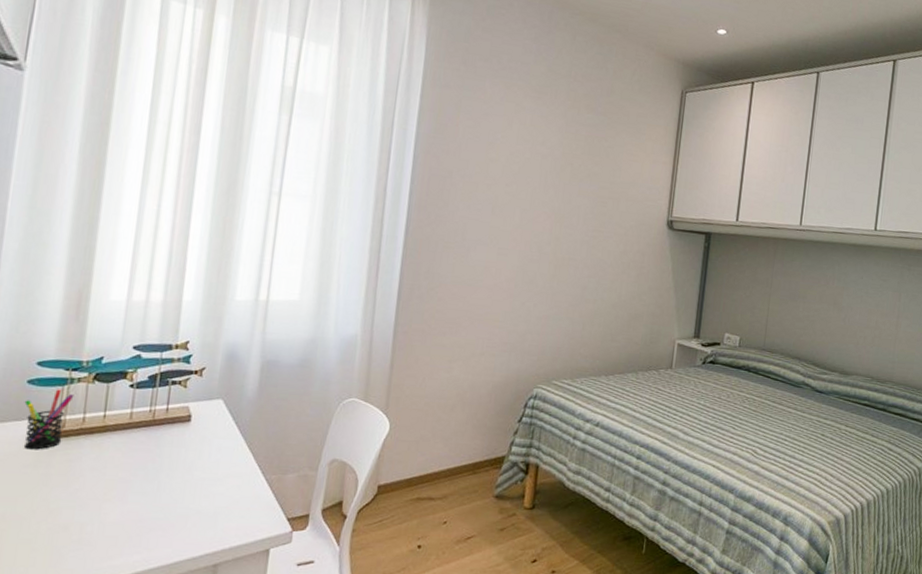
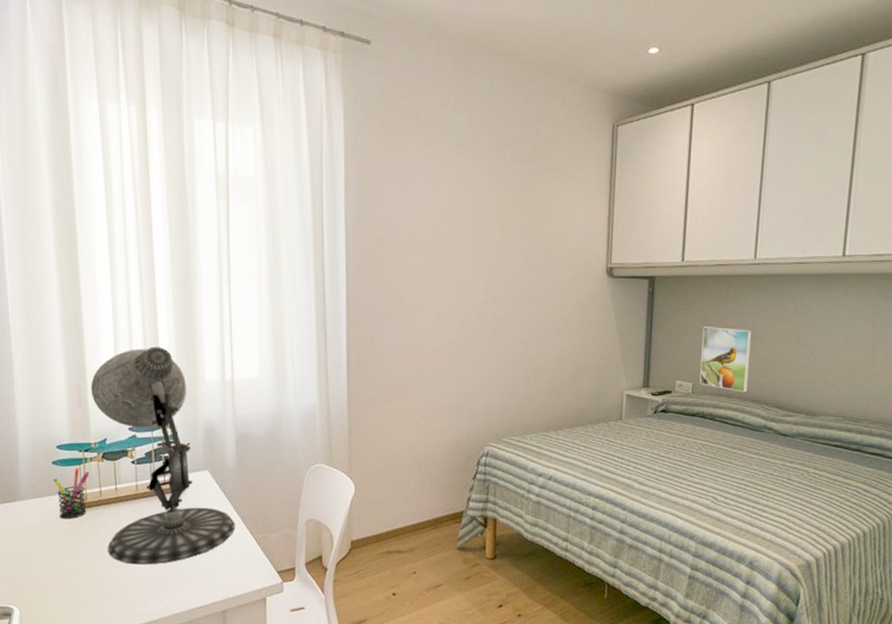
desk lamp: none [79,258,246,508] -> present [90,346,235,565]
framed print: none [746,284,796,349] -> present [699,327,752,393]

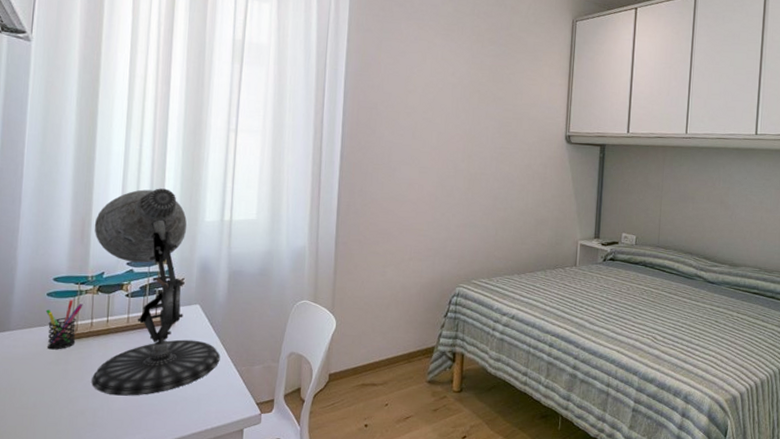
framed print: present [699,327,752,393] -> none [642,188,685,245]

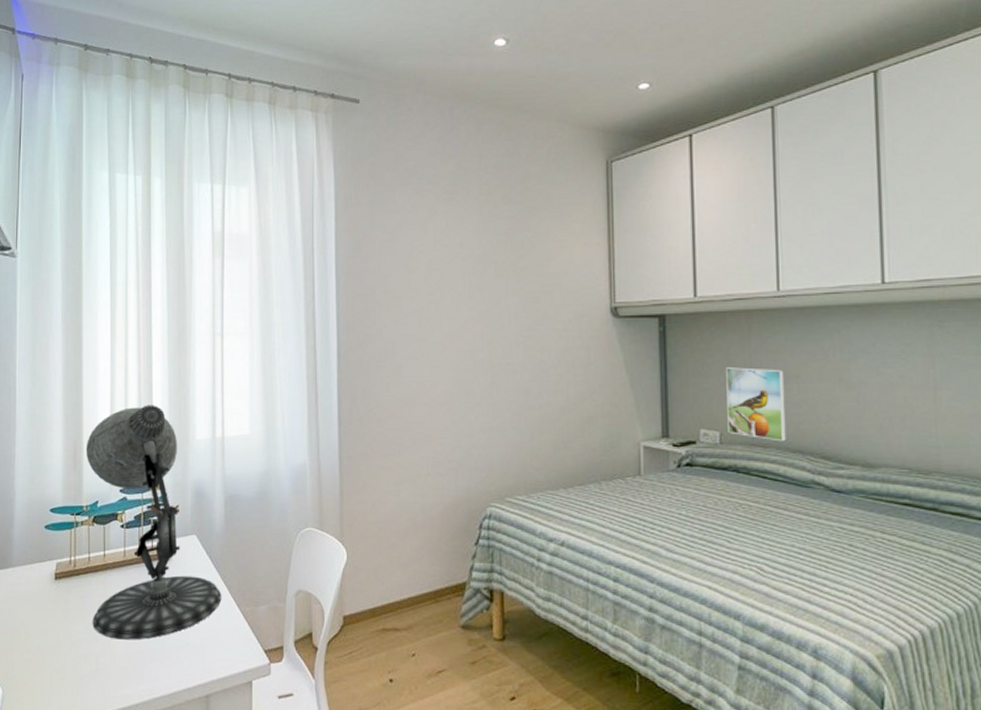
pen holder: present [45,300,83,350] -> none [44,532,80,588]
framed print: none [642,188,685,245] -> present [726,367,786,442]

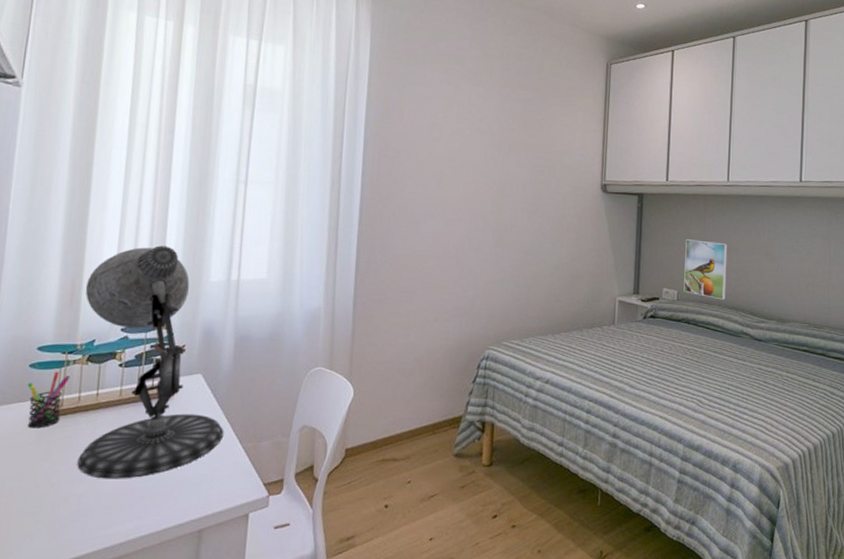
pen holder: none [44,532,80,588] -> present [27,371,71,428]

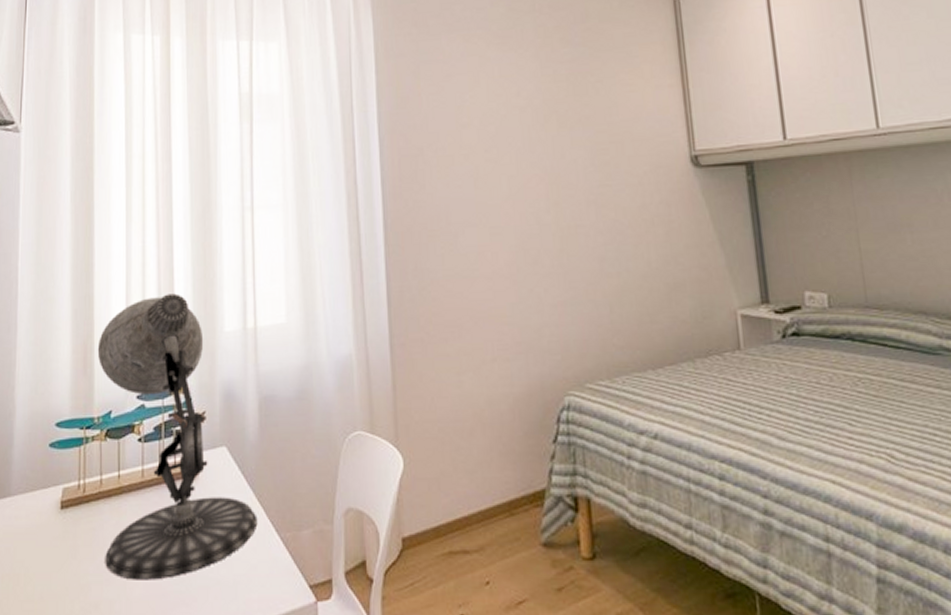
pen holder: present [27,371,71,428] -> none [48,450,90,519]
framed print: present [684,239,728,300] -> none [827,217,905,302]

